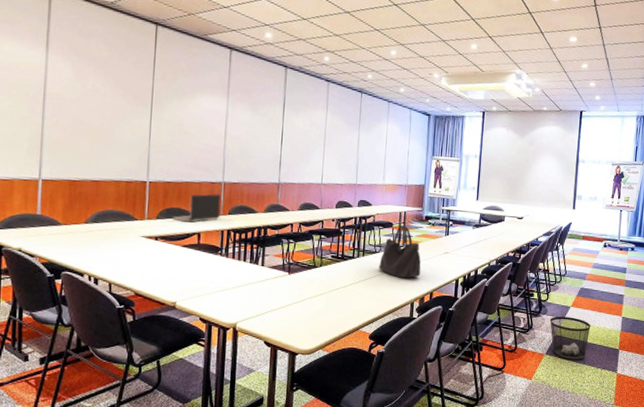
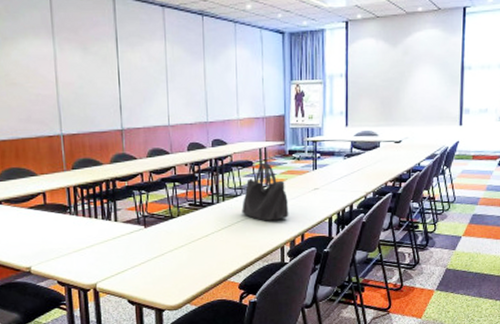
laptop computer: present [173,194,221,223] -> none [14,148,64,182]
waste bin: present [549,316,591,360] -> none [438,247,487,294]

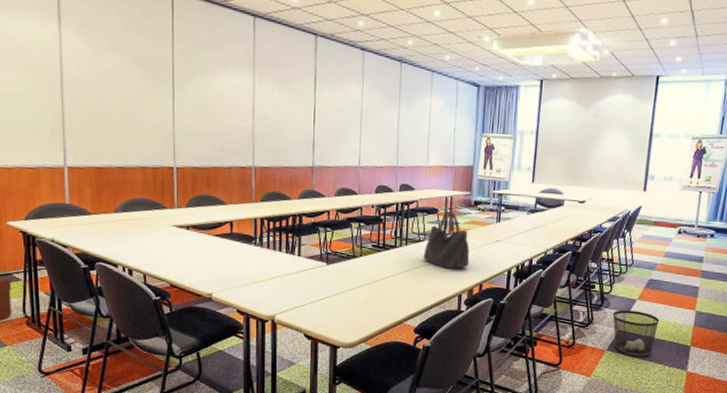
waste bin: none [438,247,487,294] -> present [612,310,660,357]

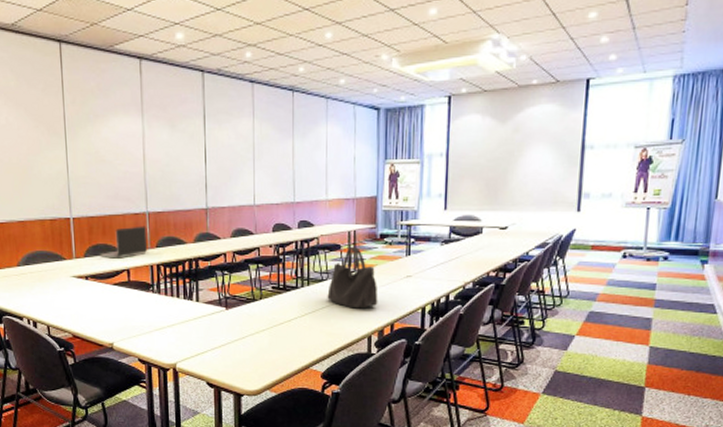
laptop computer: none [203,179,253,211] -> present [100,226,148,259]
waste bin: present [612,310,660,357] -> none [546,348,605,400]

